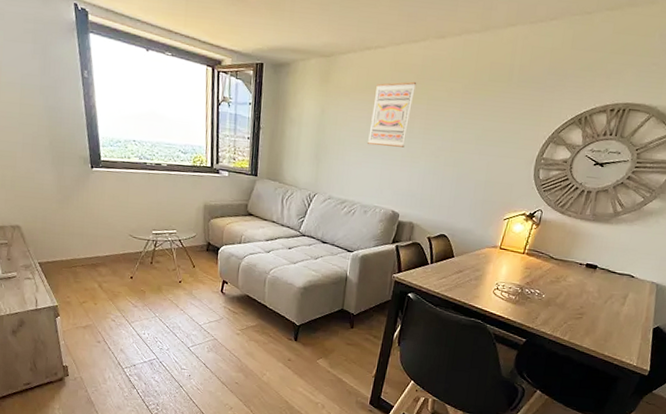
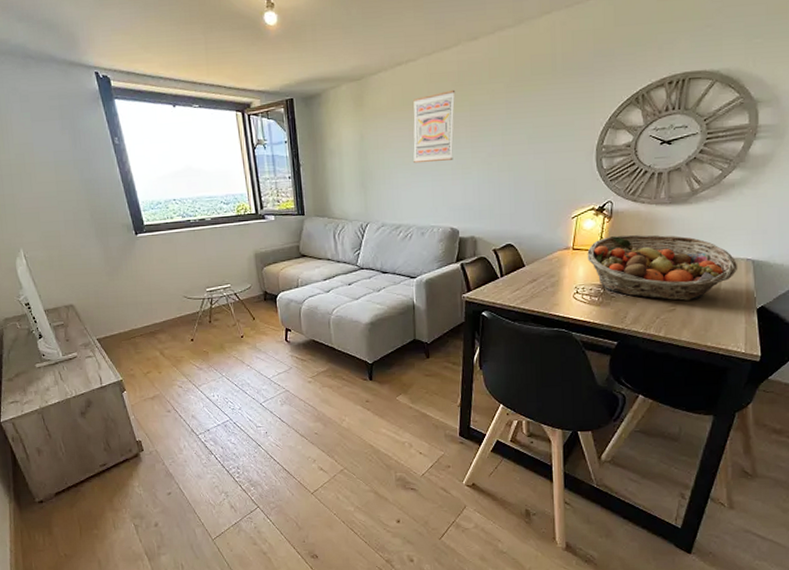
fruit basket: none [511,242,644,312] -> present [587,234,738,301]

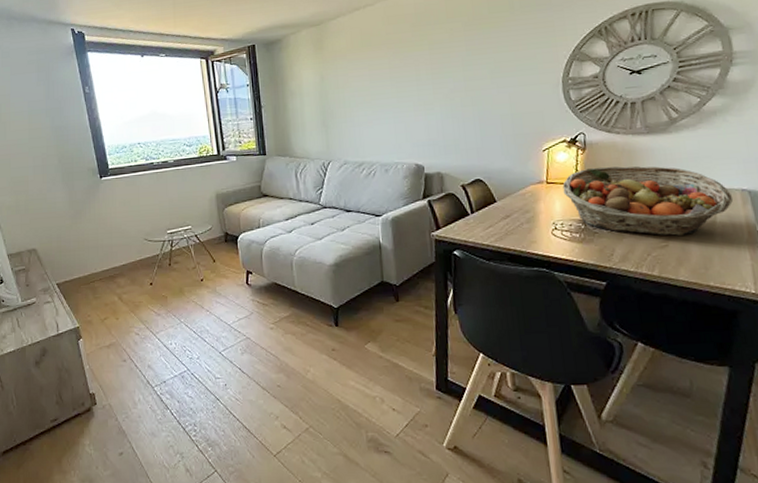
wall art: present [413,89,456,164] -> none [372,30,415,102]

